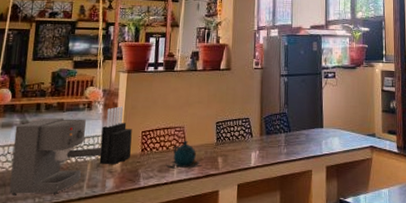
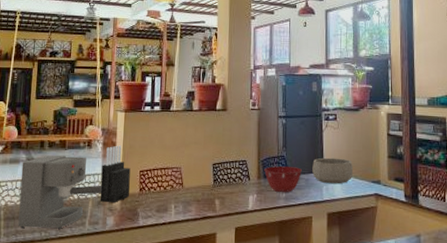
teapot: present [165,140,201,169] -> none [163,181,198,210]
mixing bowl: none [266,123,302,149] -> present [264,166,302,193]
decorative bowl: none [312,113,351,138] -> present [312,157,354,184]

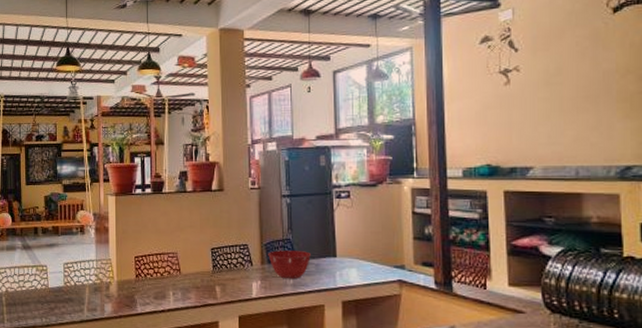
coffee maker: present [18,155,102,229] -> none [18,242,97,315]
knife block: present [100,145,131,203] -> none [96,230,126,290]
decorative bowl: present [312,157,354,184] -> none [323,240,372,270]

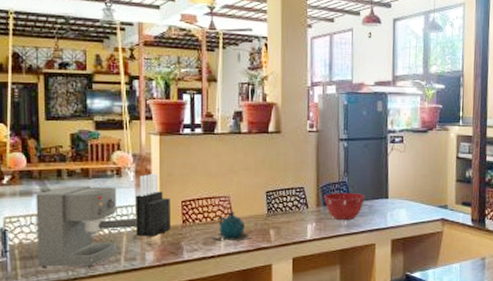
coffee maker: none [18,242,97,315] -> present [36,186,137,268]
knife block: none [96,230,126,290] -> present [136,173,172,237]
teapot: none [161,267,198,297] -> present [211,211,251,241]

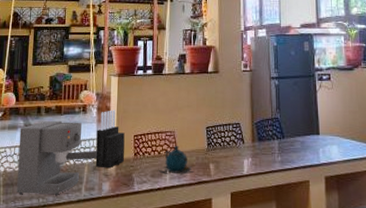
mixing bowl: present [324,193,365,221] -> none [258,129,297,156]

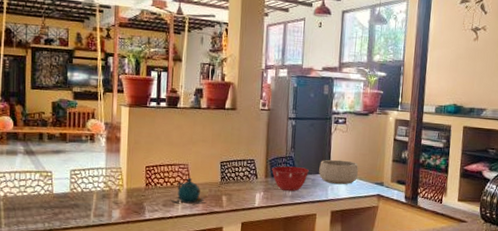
coffee maker: present [16,121,97,195] -> none [19,148,106,220]
knife block: present [95,110,125,169] -> none [104,140,136,197]
mixing bowl: none [258,129,297,156] -> present [272,166,309,192]
decorative bowl: none [307,119,350,147] -> present [319,159,359,185]

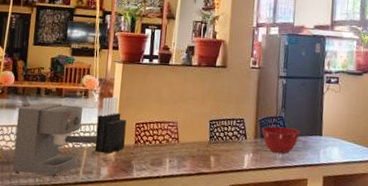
coffee maker: none [19,148,106,220] -> present [12,102,97,176]
knife block: none [104,140,136,197] -> present [94,96,127,154]
teapot: present [170,177,205,205] -> none [158,136,193,165]
decorative bowl: present [319,159,359,185] -> none [310,121,353,148]

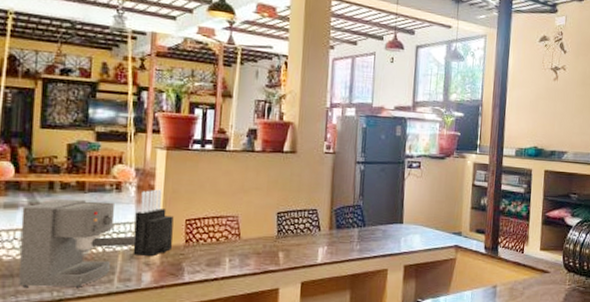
mixing bowl: present [261,126,300,154] -> none [337,216,379,245]

